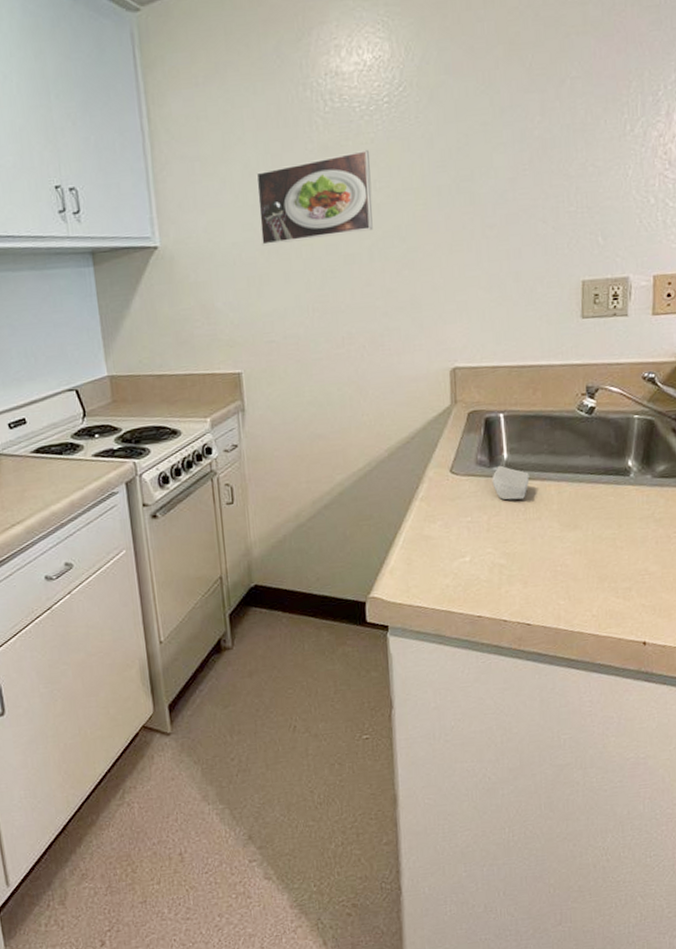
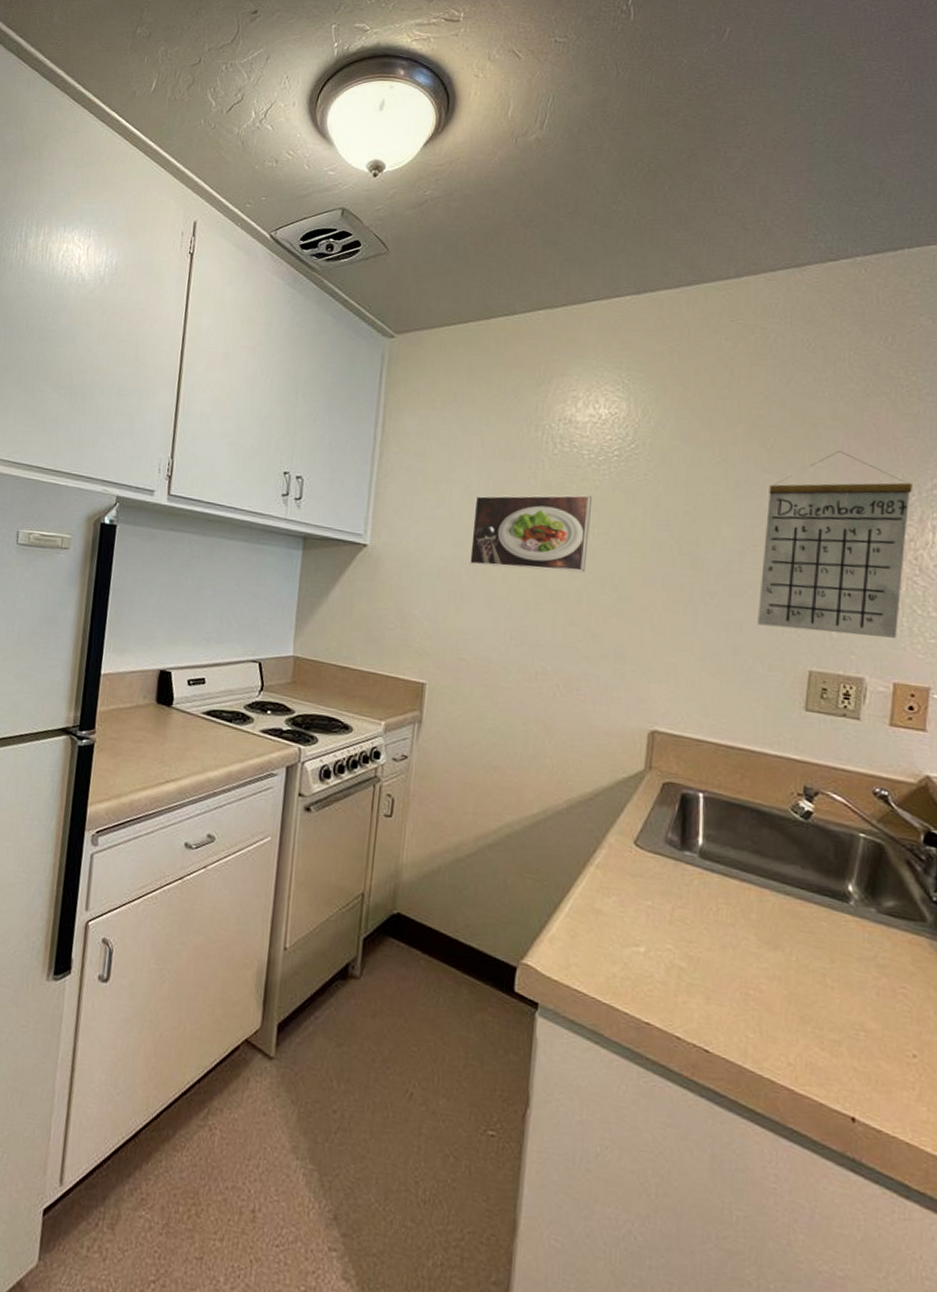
soap bar: present [492,465,530,500] -> none [681,850,726,896]
calendar: none [532,57,659,247] -> present [757,451,912,638]

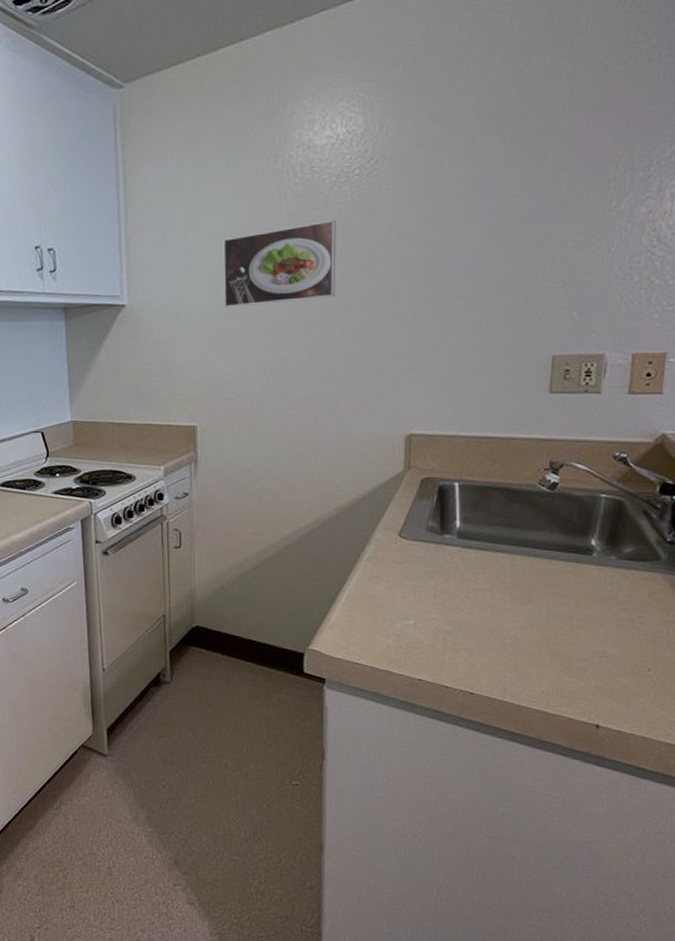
calendar: present [757,451,912,638] -> none [502,132,651,320]

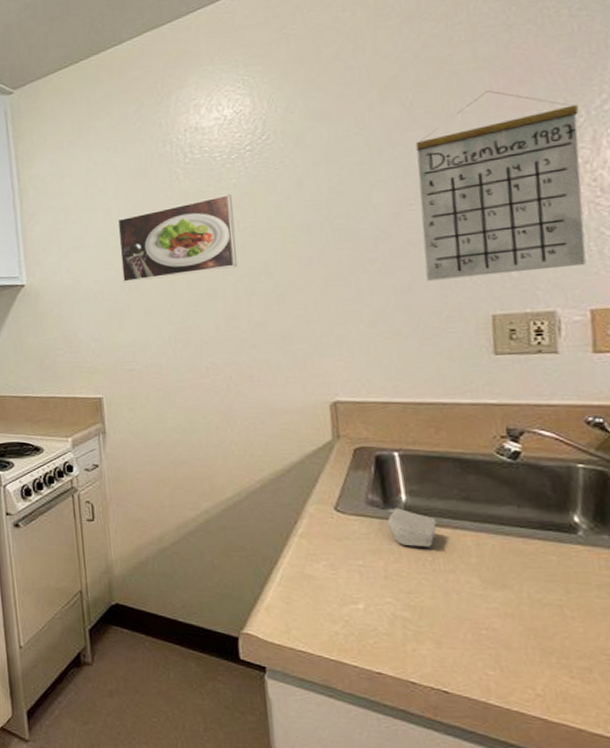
soap bar: none [442,533,482,569] -> present [387,507,437,547]
calendar: none [502,132,651,320] -> present [415,90,586,281]

